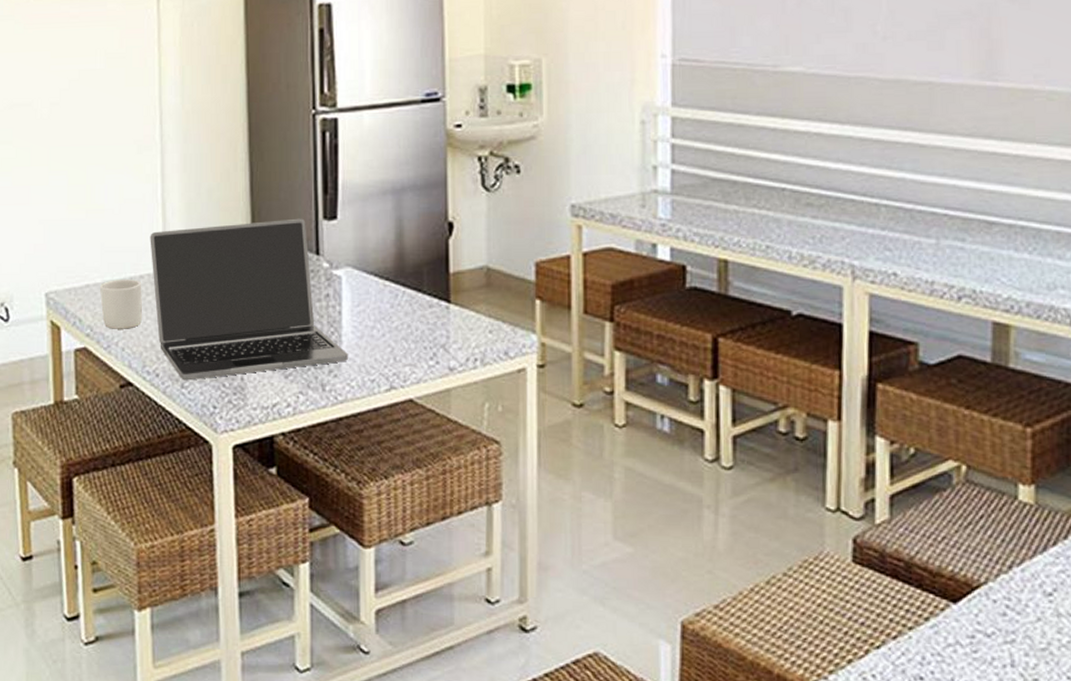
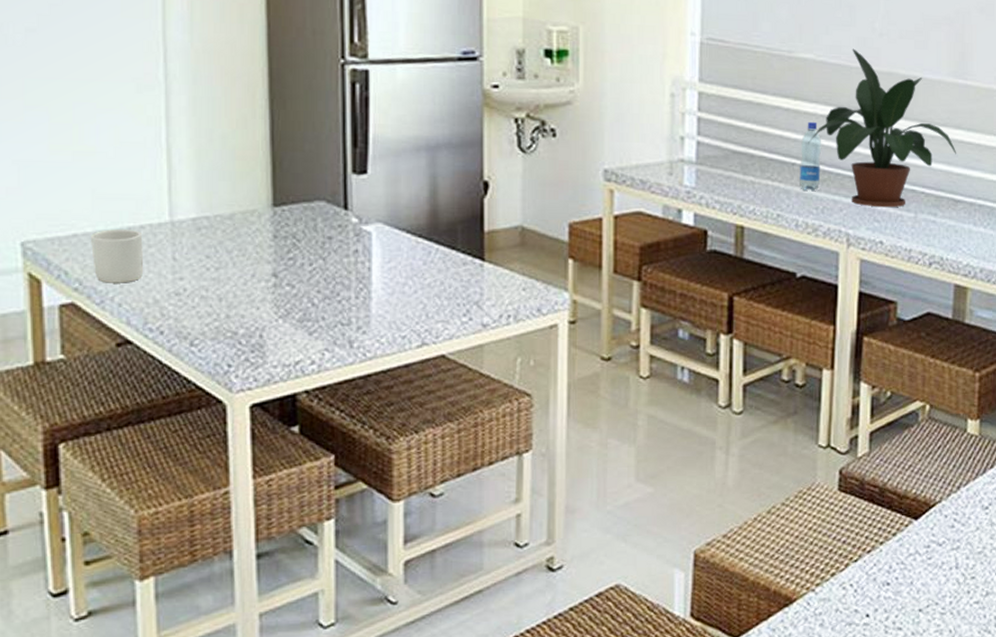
laptop: present [150,218,348,381] -> none [152,171,378,338]
bottle: none [791,141,817,219] -> present [800,121,822,192]
potted plant: none [800,56,988,234] -> present [808,48,957,208]

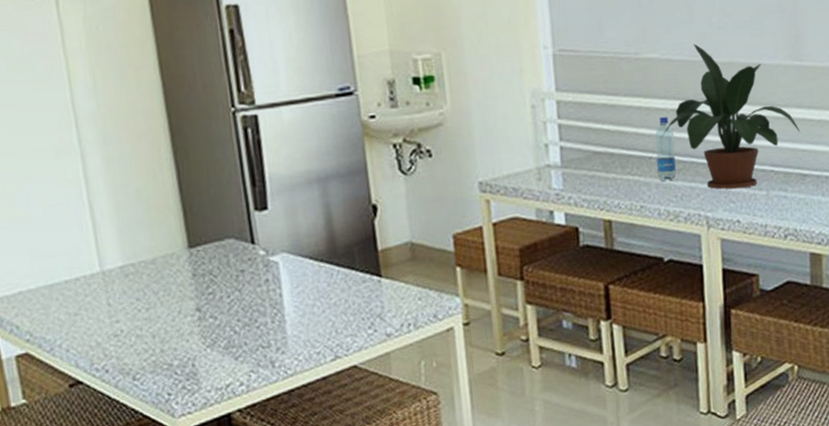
mug: present [91,229,144,283] -> none [34,282,84,332]

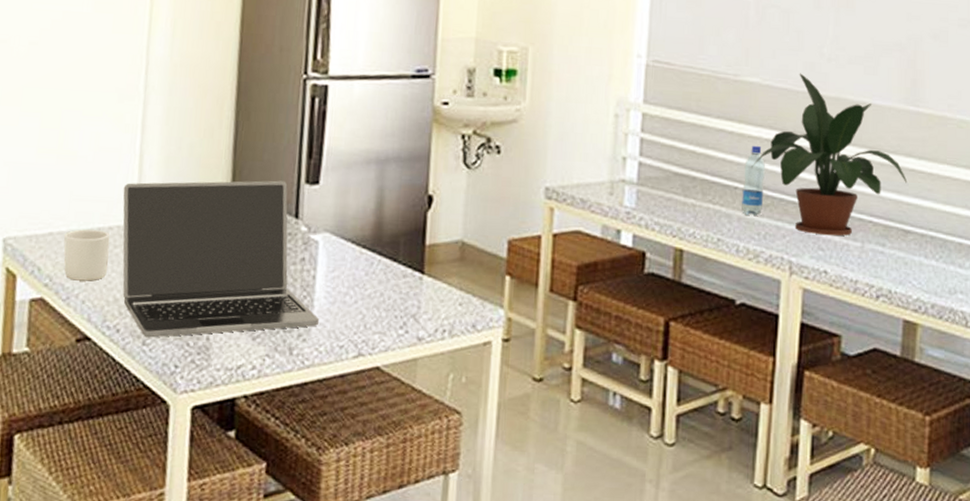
mug: none [34,282,84,332] -> present [63,229,111,281]
laptop: none [80,211,293,373] -> present [122,180,319,338]

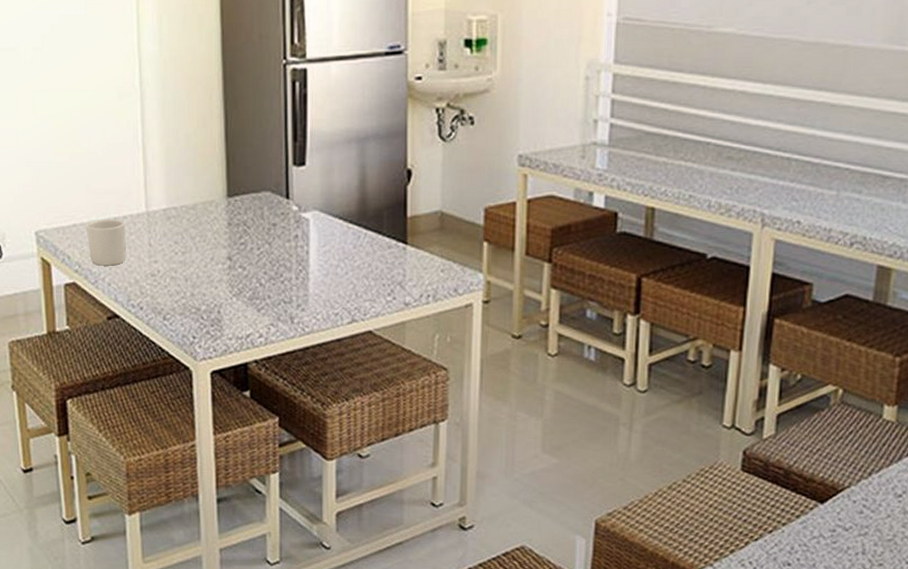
laptop: present [122,180,319,338] -> none [132,164,314,313]
bottle: present [742,145,766,217] -> none [714,98,740,171]
potted plant: present [752,73,908,236] -> none [725,19,889,186]

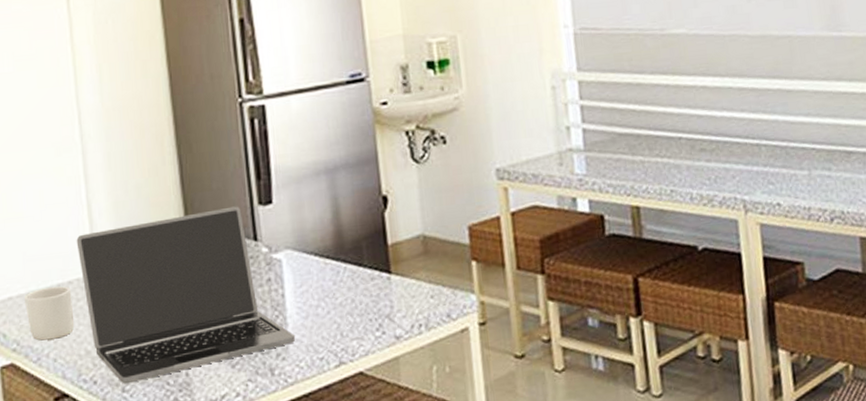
laptop: none [132,164,314,313] -> present [76,206,295,384]

